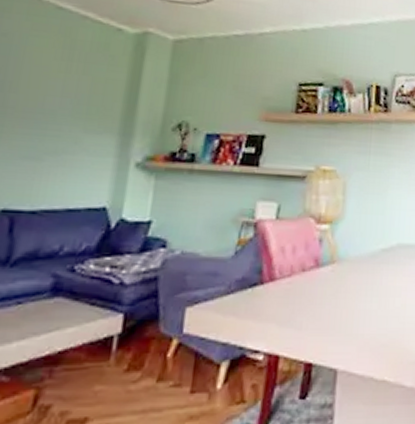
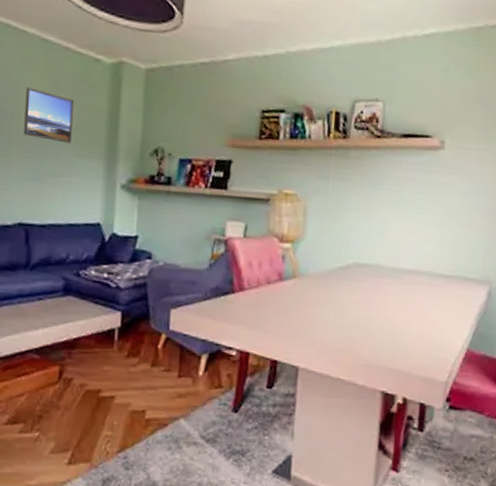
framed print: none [22,57,88,118] -> present [24,88,74,144]

